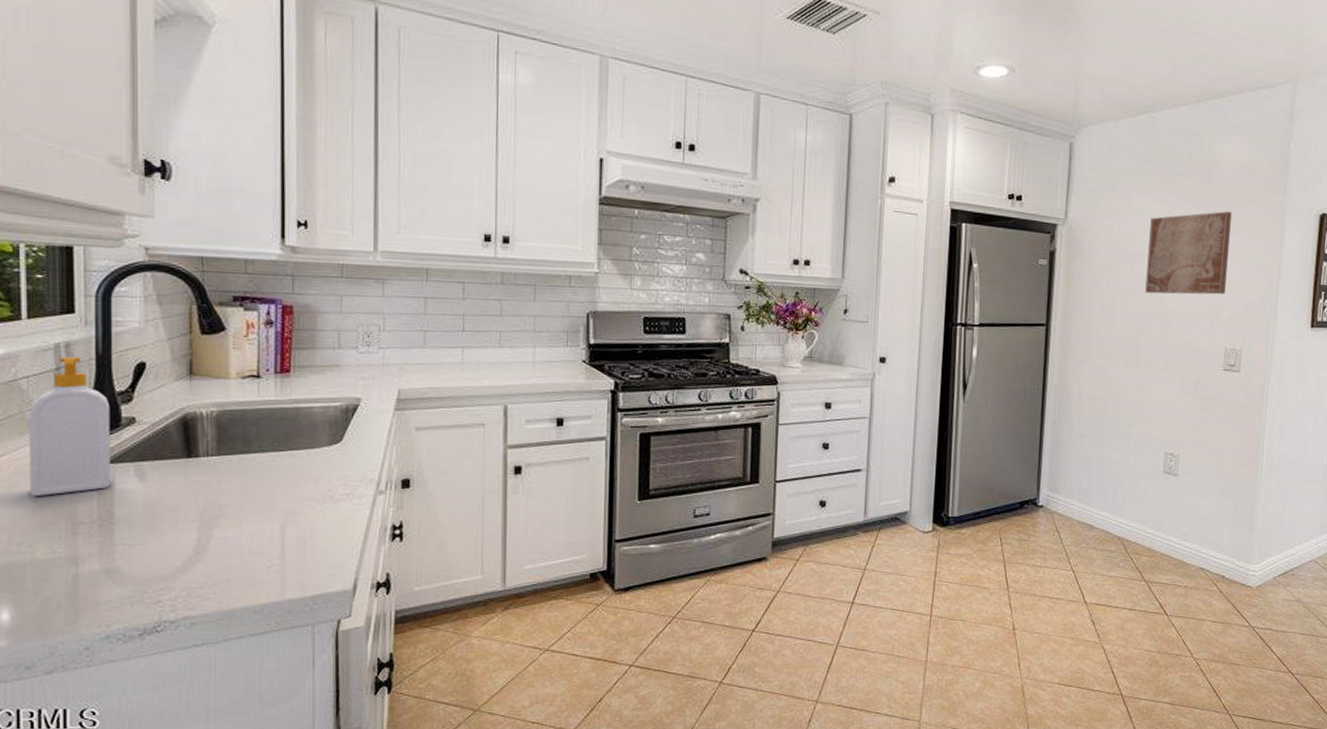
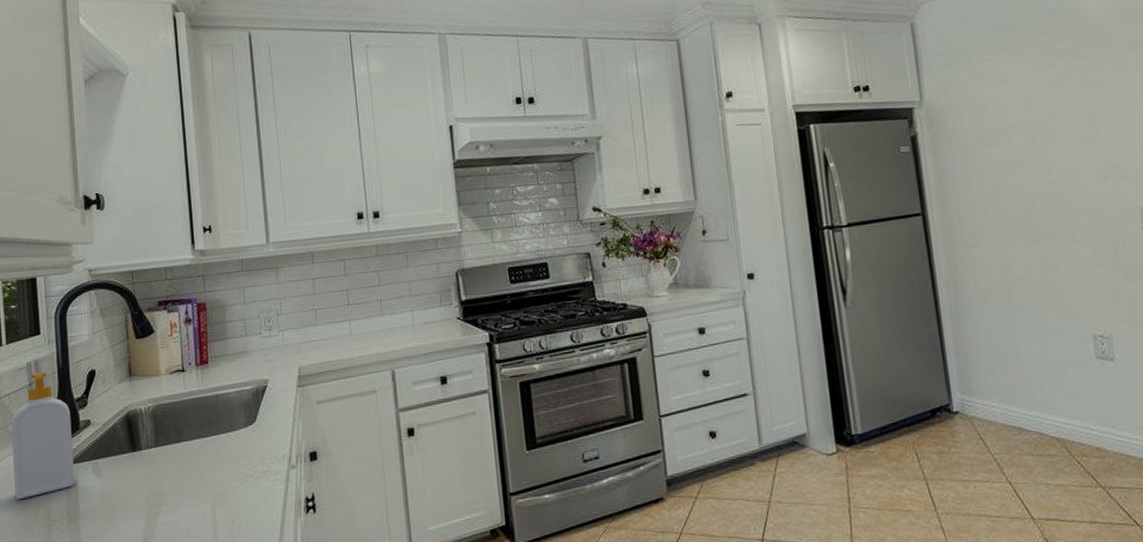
wall art: present [1145,211,1232,295] -> none [1018,60,1126,163]

